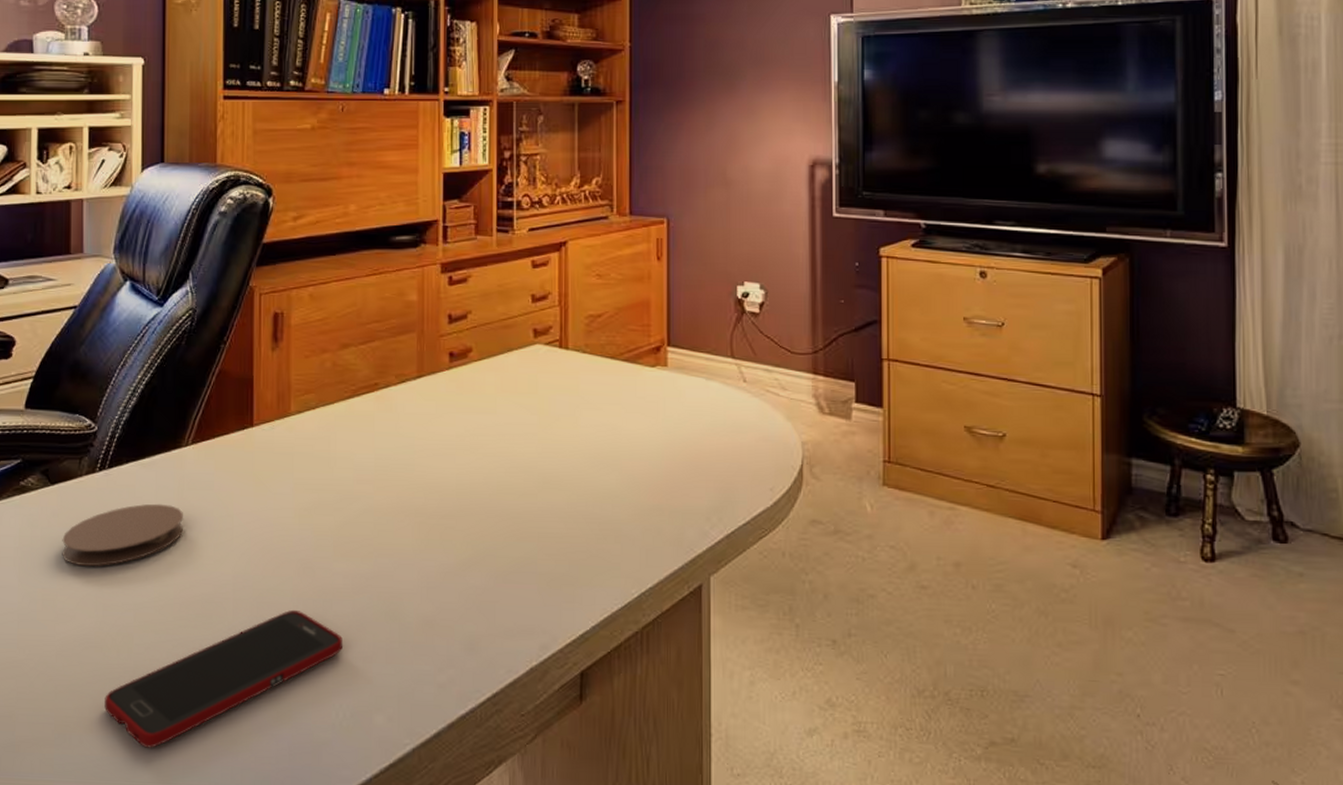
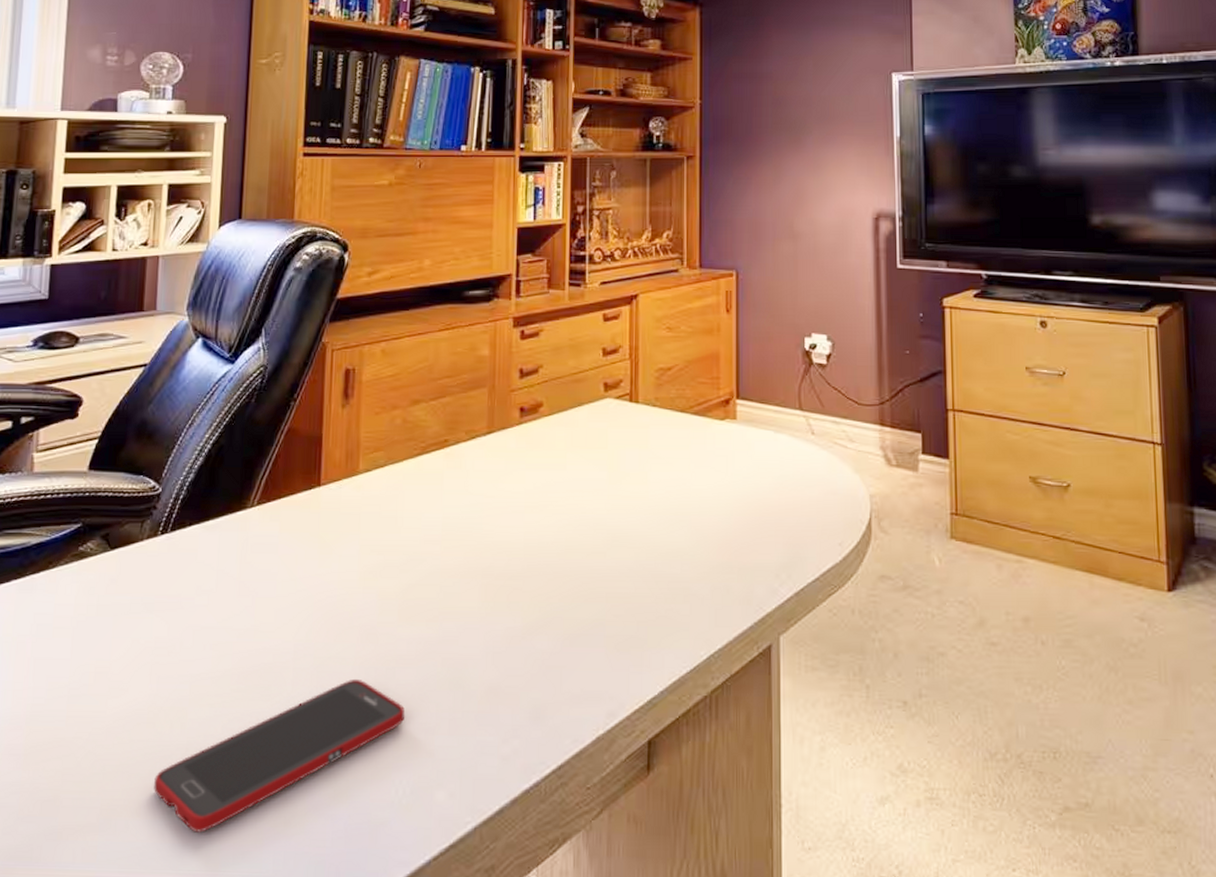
coaster: present [62,503,184,567] -> none [118,568,245,637]

